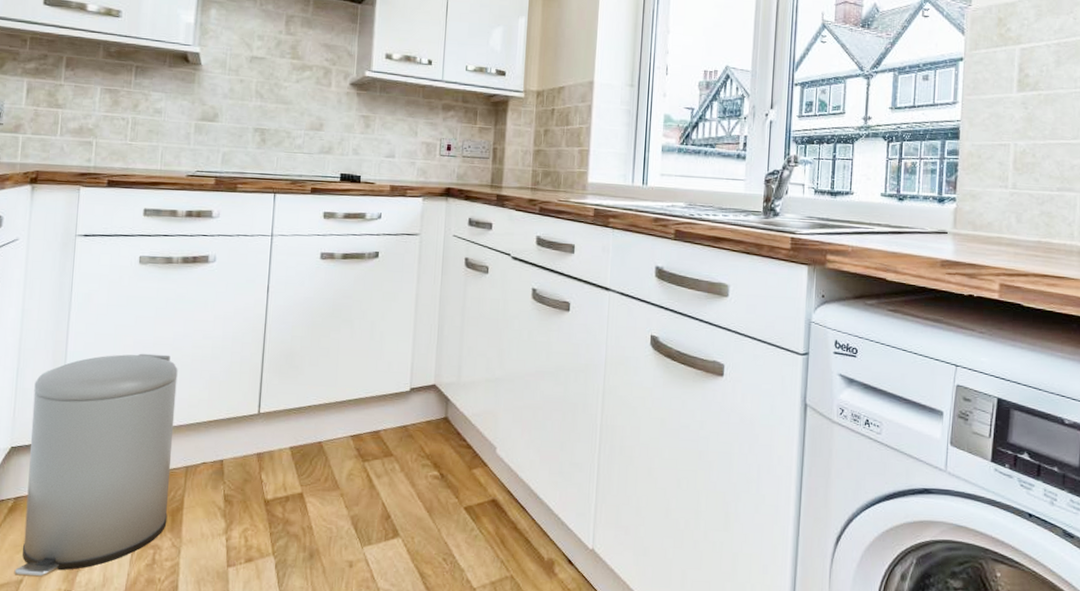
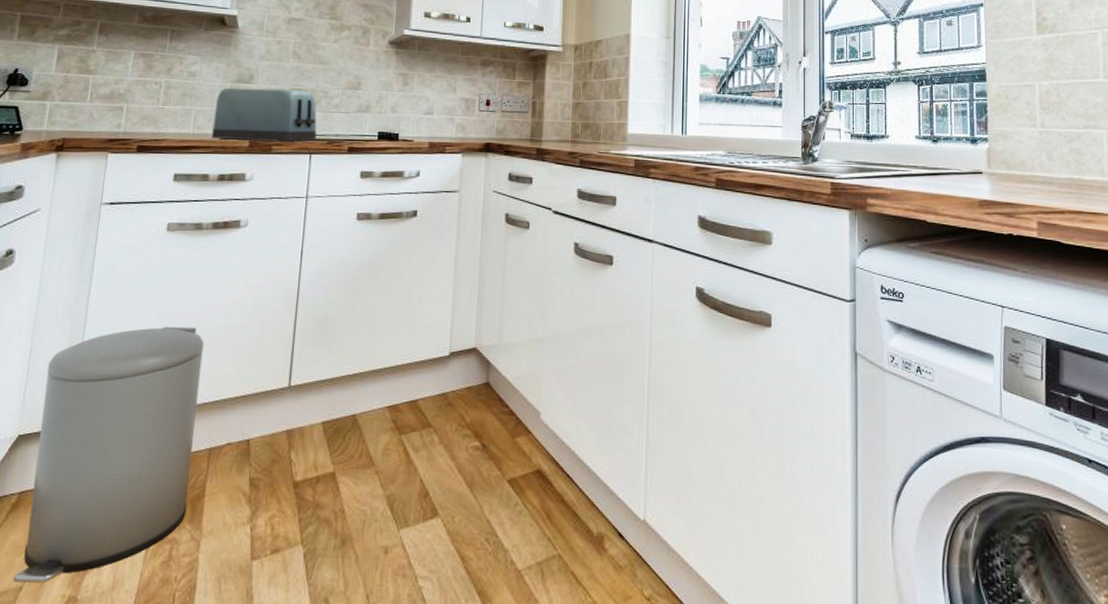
toaster: none [179,125,281,181] -> present [212,87,317,142]

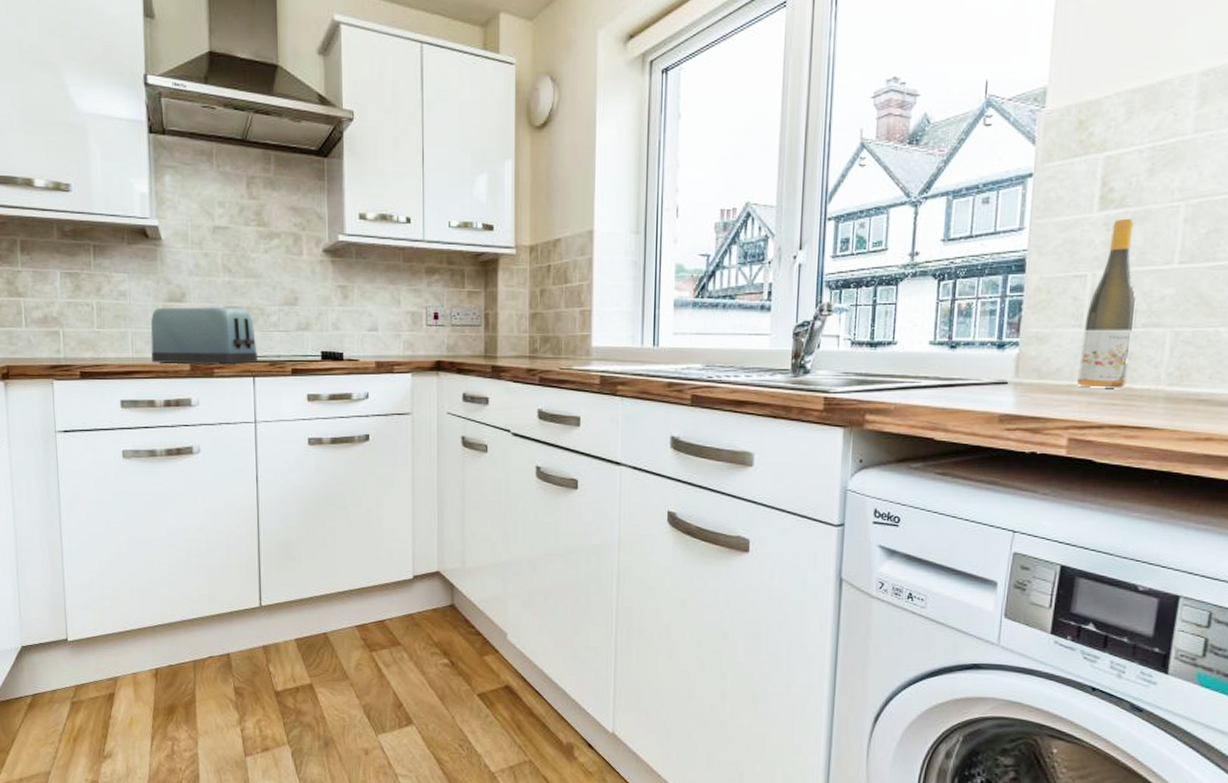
pedal bin: present [13,326,204,582] -> none [35,550,181,769]
wine bottle: none [1038,41,1078,179] -> present [1077,218,1137,388]

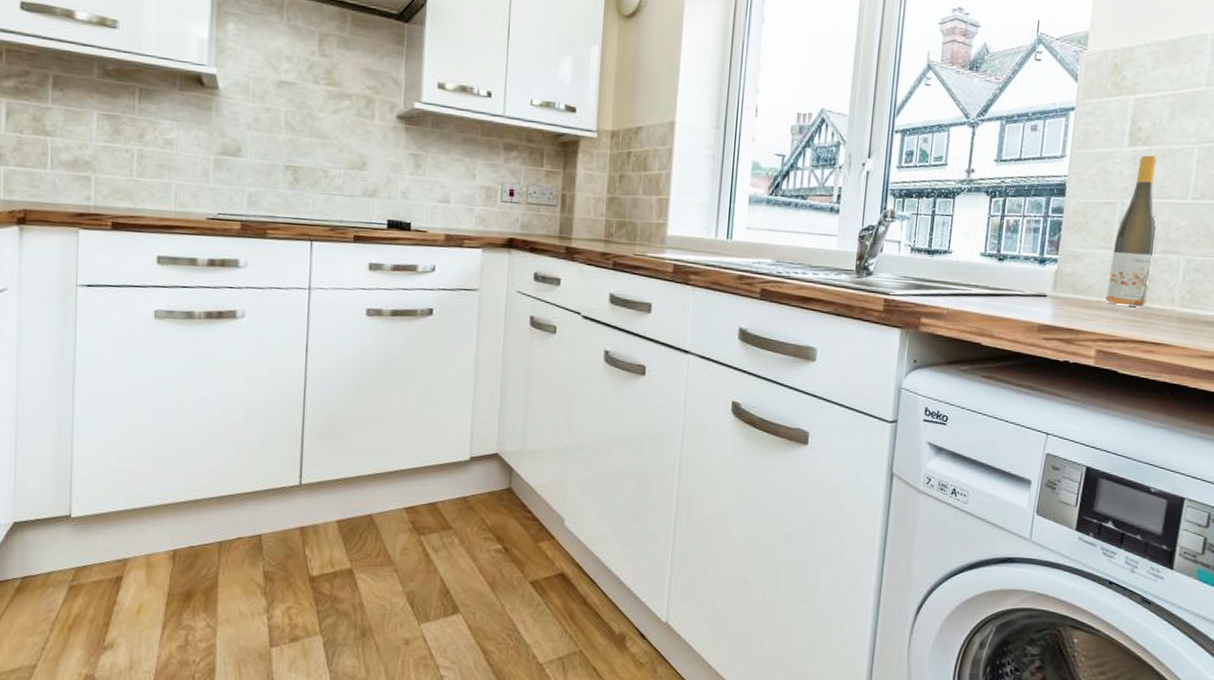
toaster: present [150,307,258,364] -> none [197,160,318,227]

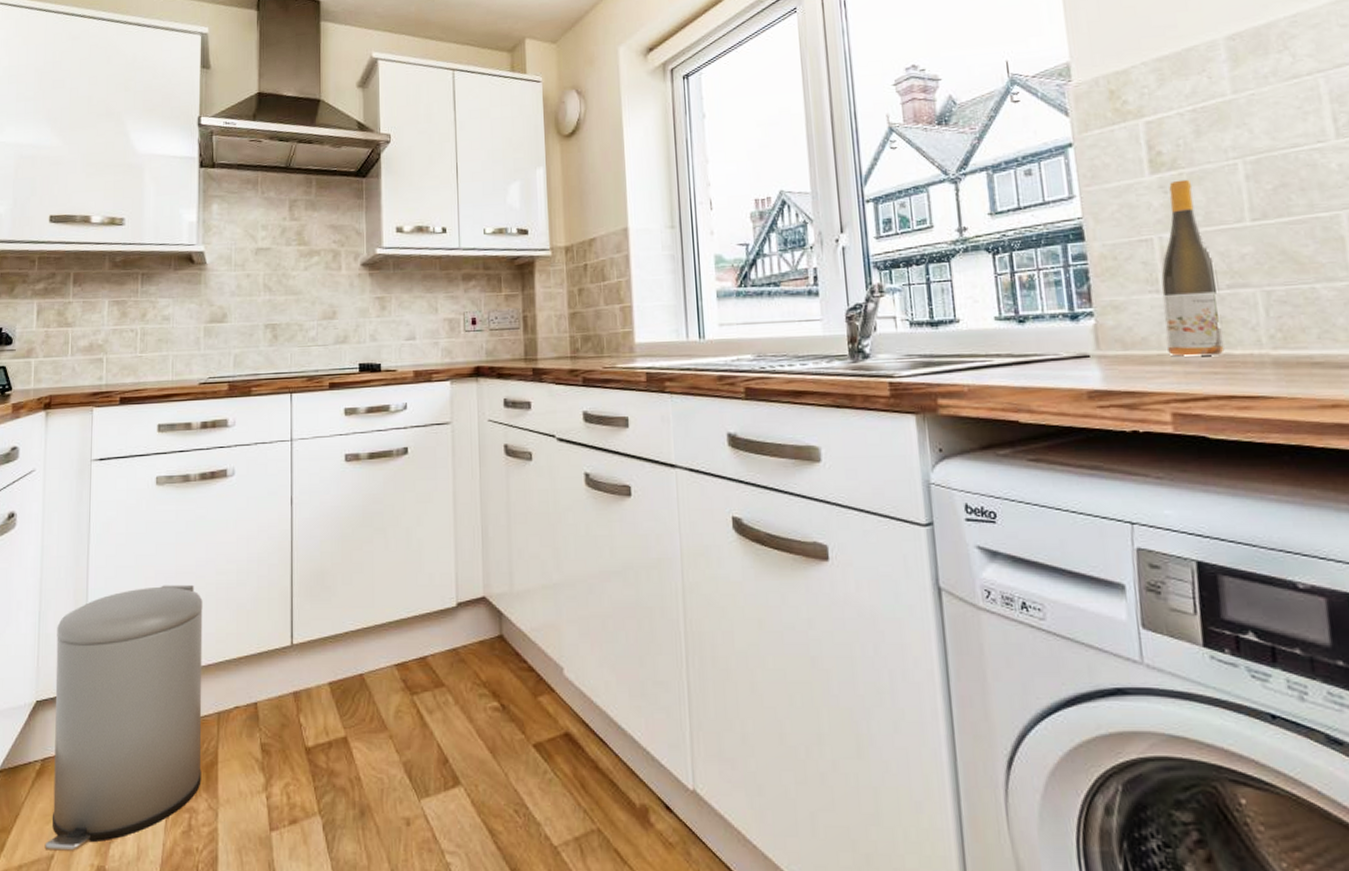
pedal bin: none [26,419,206,661] -> present [44,584,203,851]

